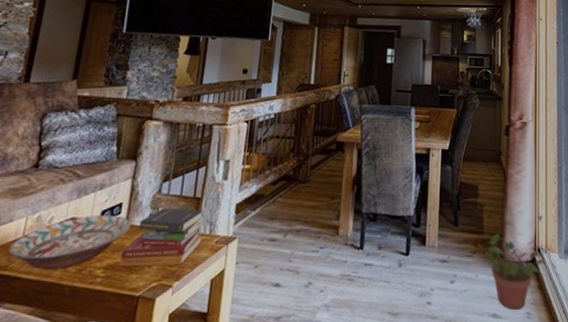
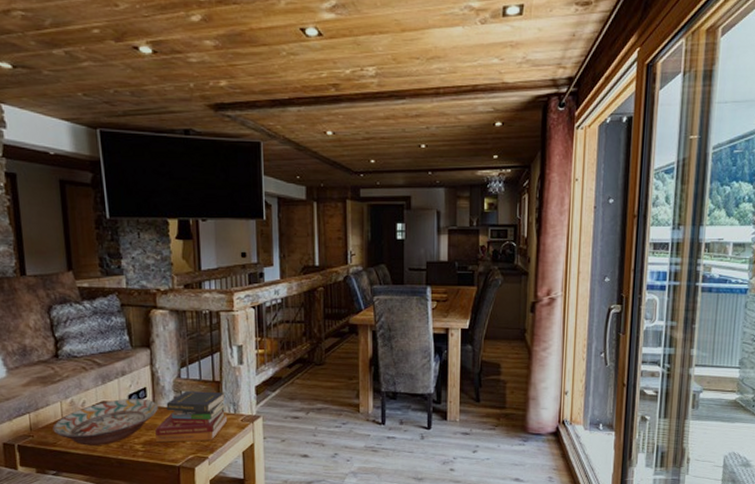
potted plant: present [485,234,547,310] -> none [508,408,571,475]

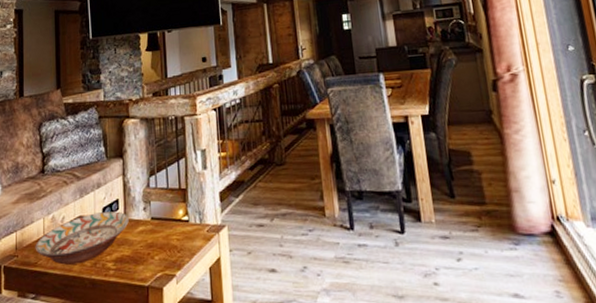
books: present [154,390,228,443] -> none [125,200,194,260]

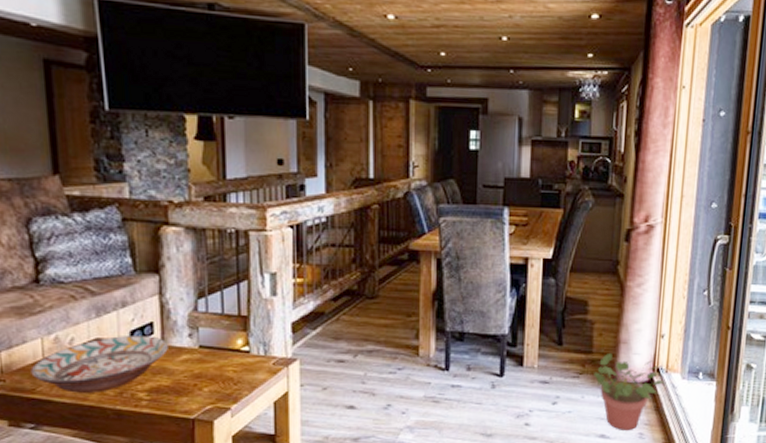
potted plant: none [492,203,571,288] -> present [594,353,667,430]

